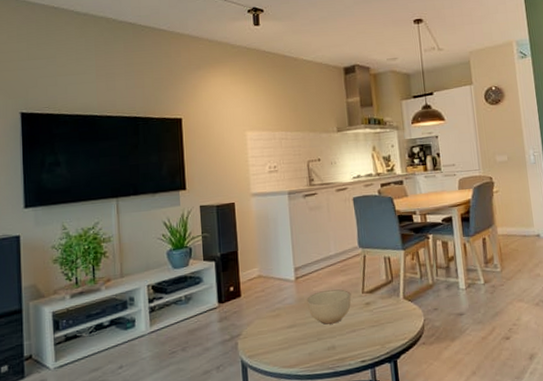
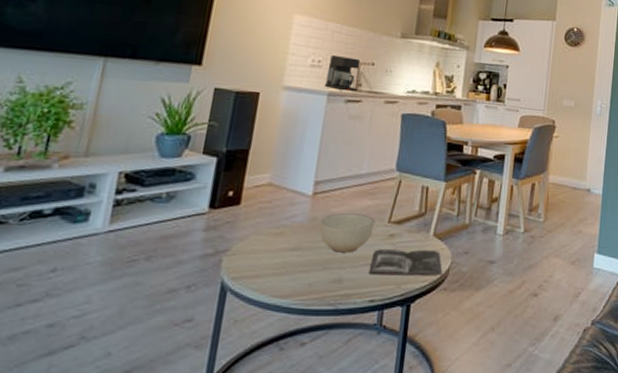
coffee maker: none [283,158,312,189] -> present [324,55,361,92]
magazine: none [355,311,419,340] -> present [368,249,443,276]

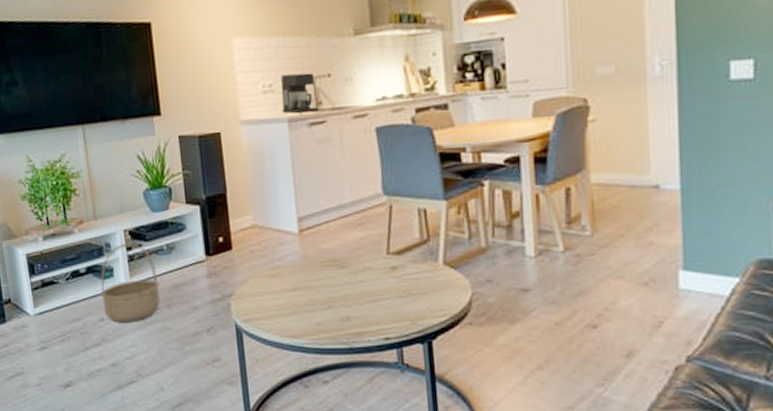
basket: none [60,186,146,275] -> present [100,242,160,323]
bowl: present [320,213,375,253] -> none [314,247,372,290]
magazine: present [368,249,443,276] -> none [376,281,464,312]

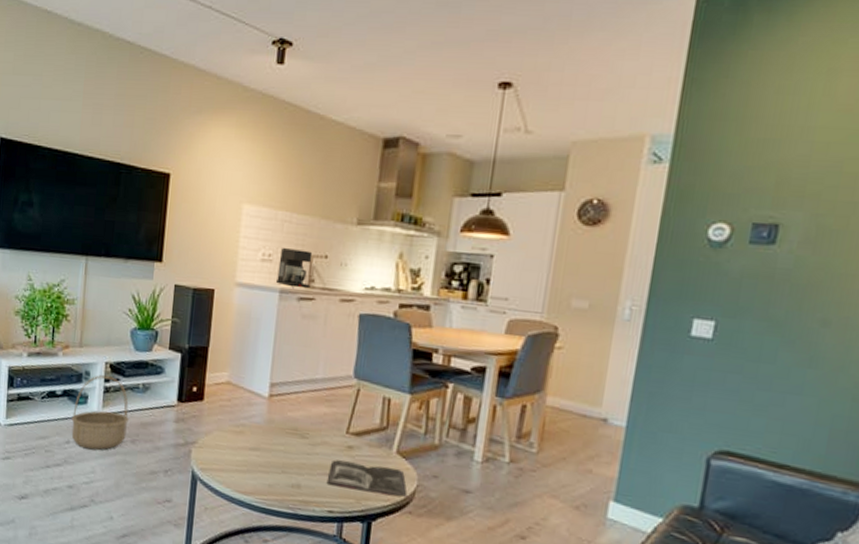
magazine: none [376,281,464,312] -> present [326,459,408,497]

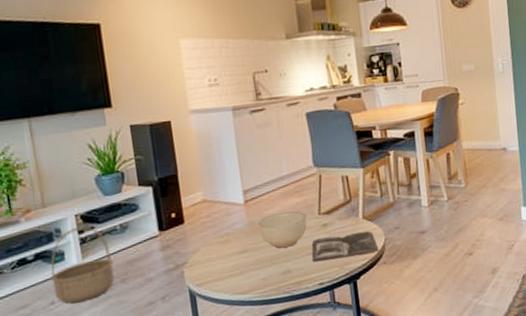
coffee maker: present [275,248,313,289] -> none [225,69,259,104]
bowl: none [277,418,332,460] -> present [258,211,307,249]

